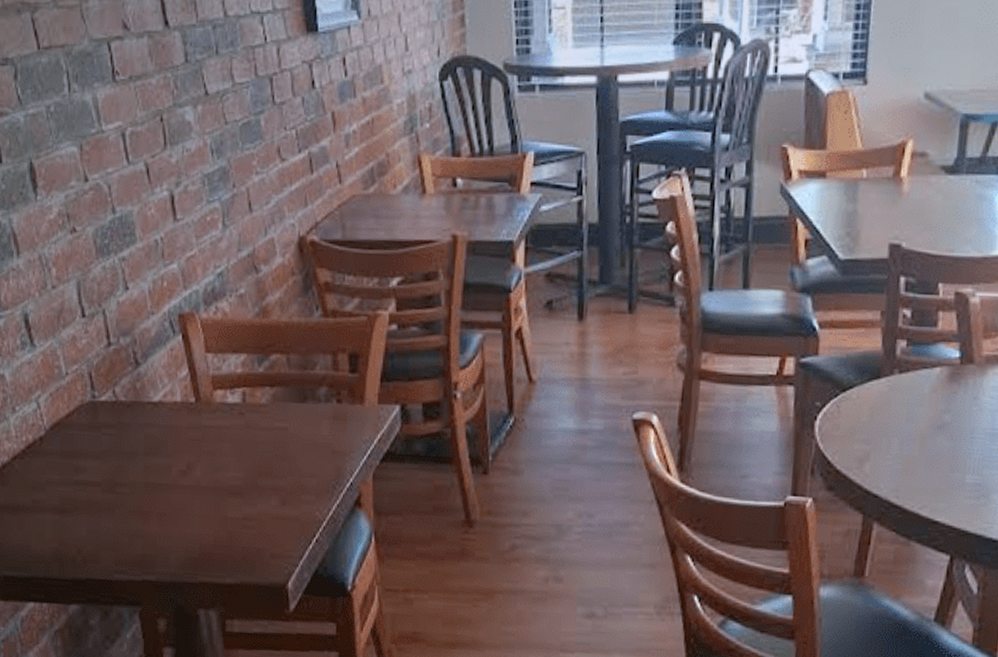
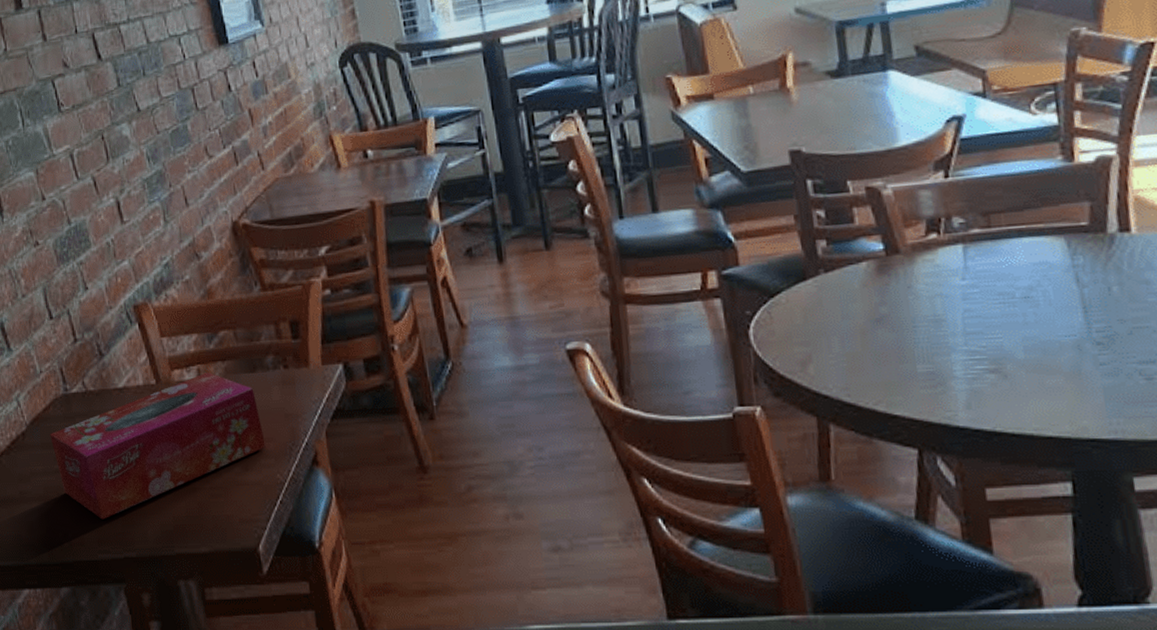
tissue box: none [71,397,308,539] -> present [50,372,266,520]

